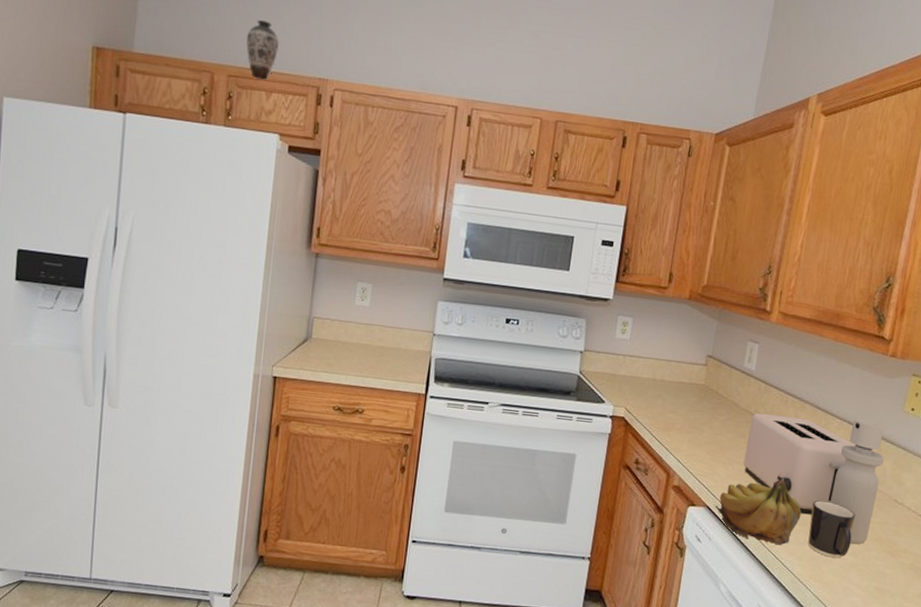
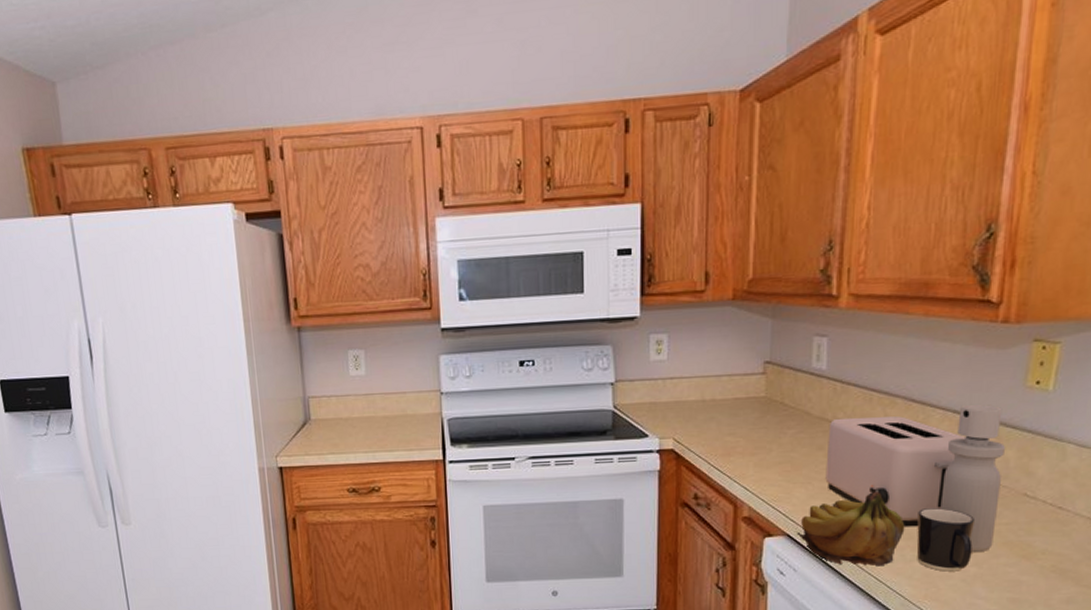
decorative vase: present [246,19,279,80] -> none [175,75,213,146]

